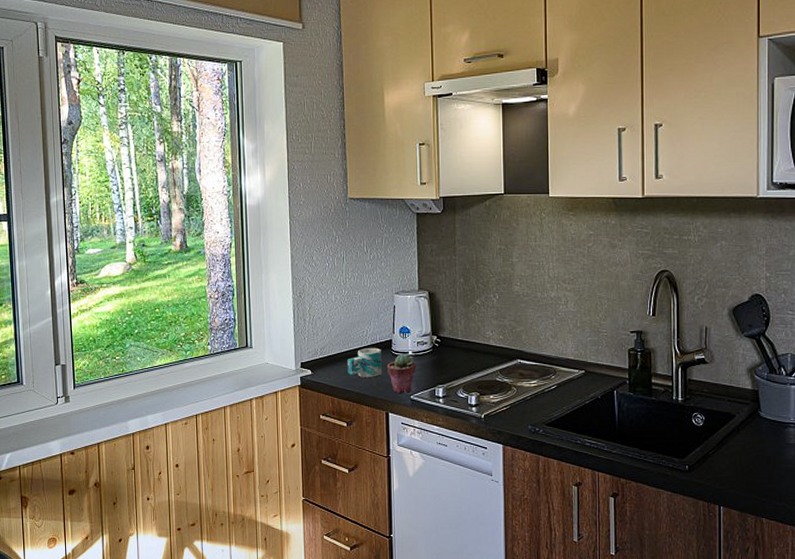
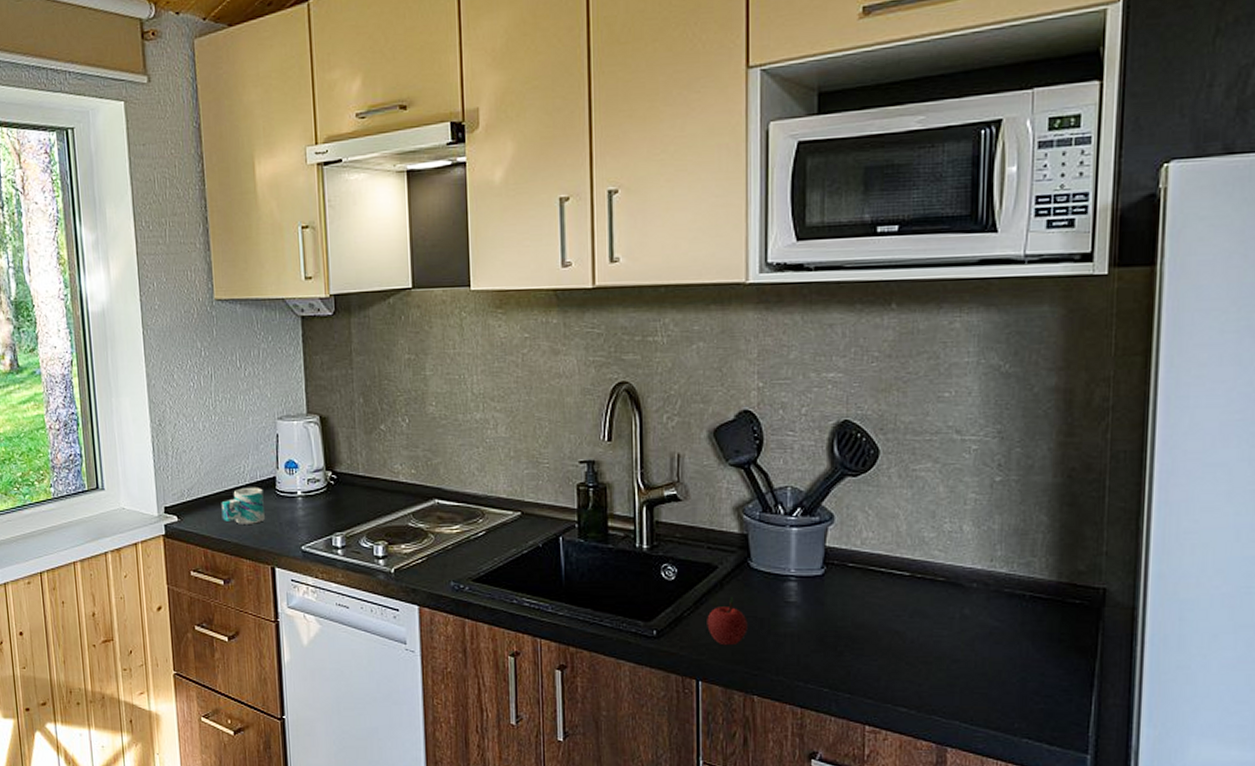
potted succulent: present [387,353,416,393] -> none [271,493,307,543]
apple: none [727,439,758,478] -> present [707,596,748,646]

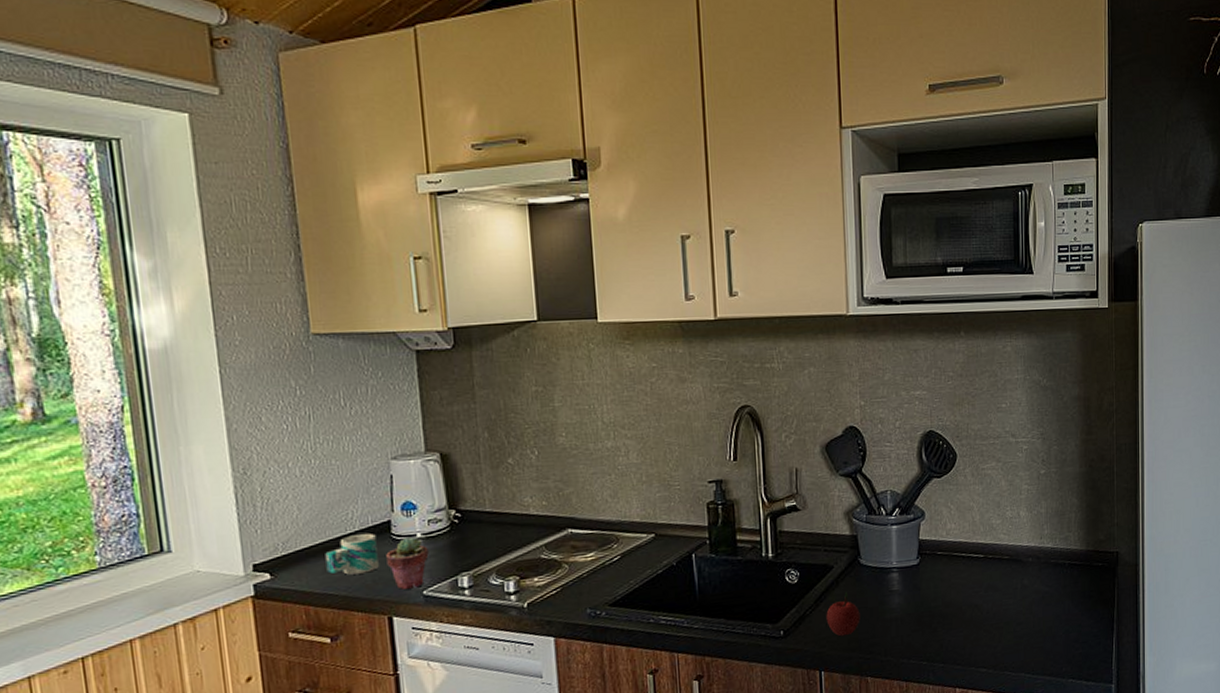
potted succulent: none [271,493,307,543] -> present [386,537,429,590]

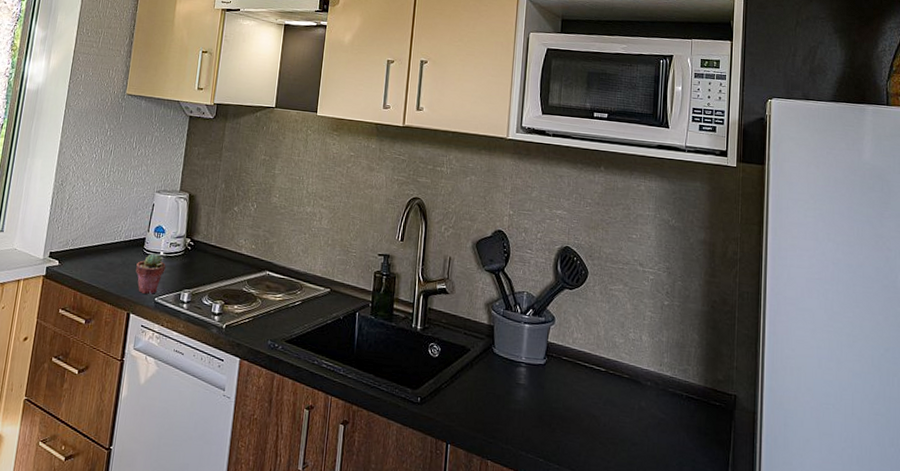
mug: present [325,533,379,575] -> none [95,243,133,275]
apple: present [826,591,860,637] -> none [458,375,488,416]

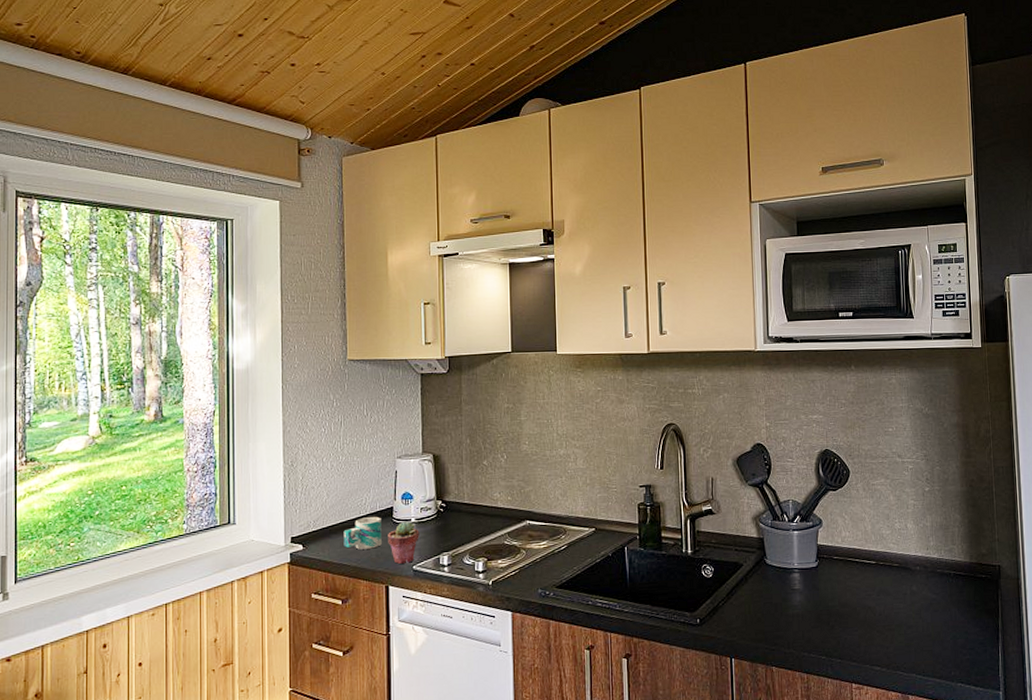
mug: none [95,243,133,275] -> present [343,516,382,549]

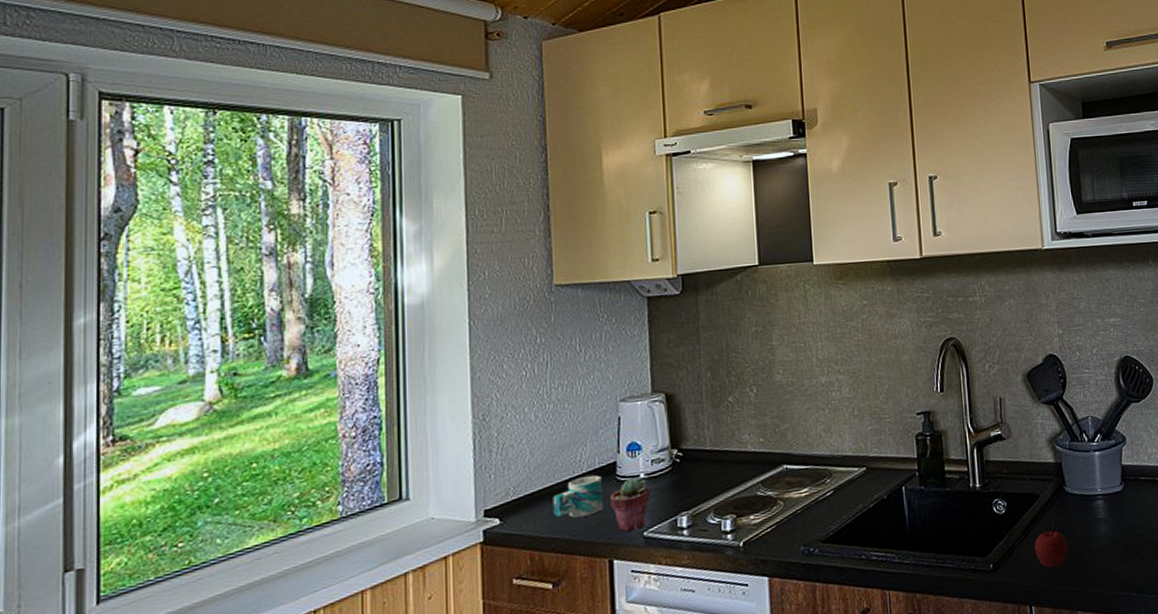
apple: none [736,587,766,628] -> present [1034,521,1068,569]

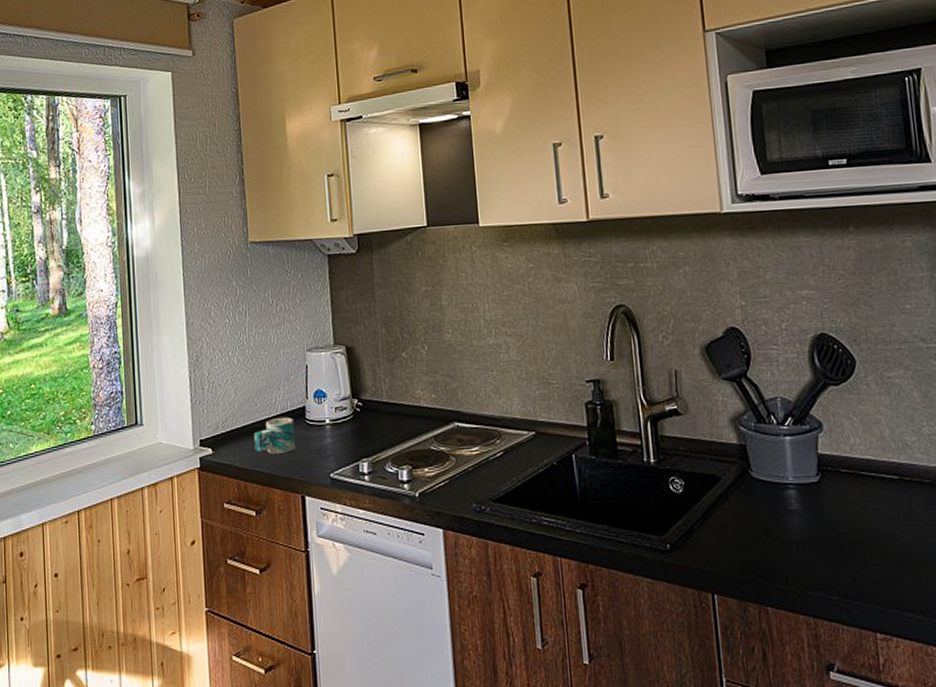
potted succulent: present [610,477,651,531] -> none [301,422,335,471]
apple: present [1034,521,1068,569] -> none [716,506,755,557]

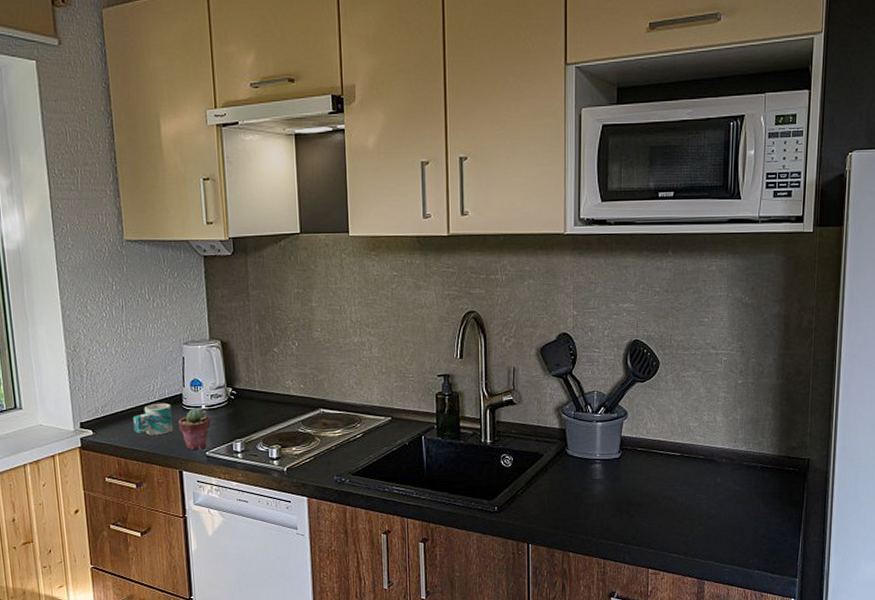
potted succulent: none [301,422,335,471] -> present [178,407,211,450]

